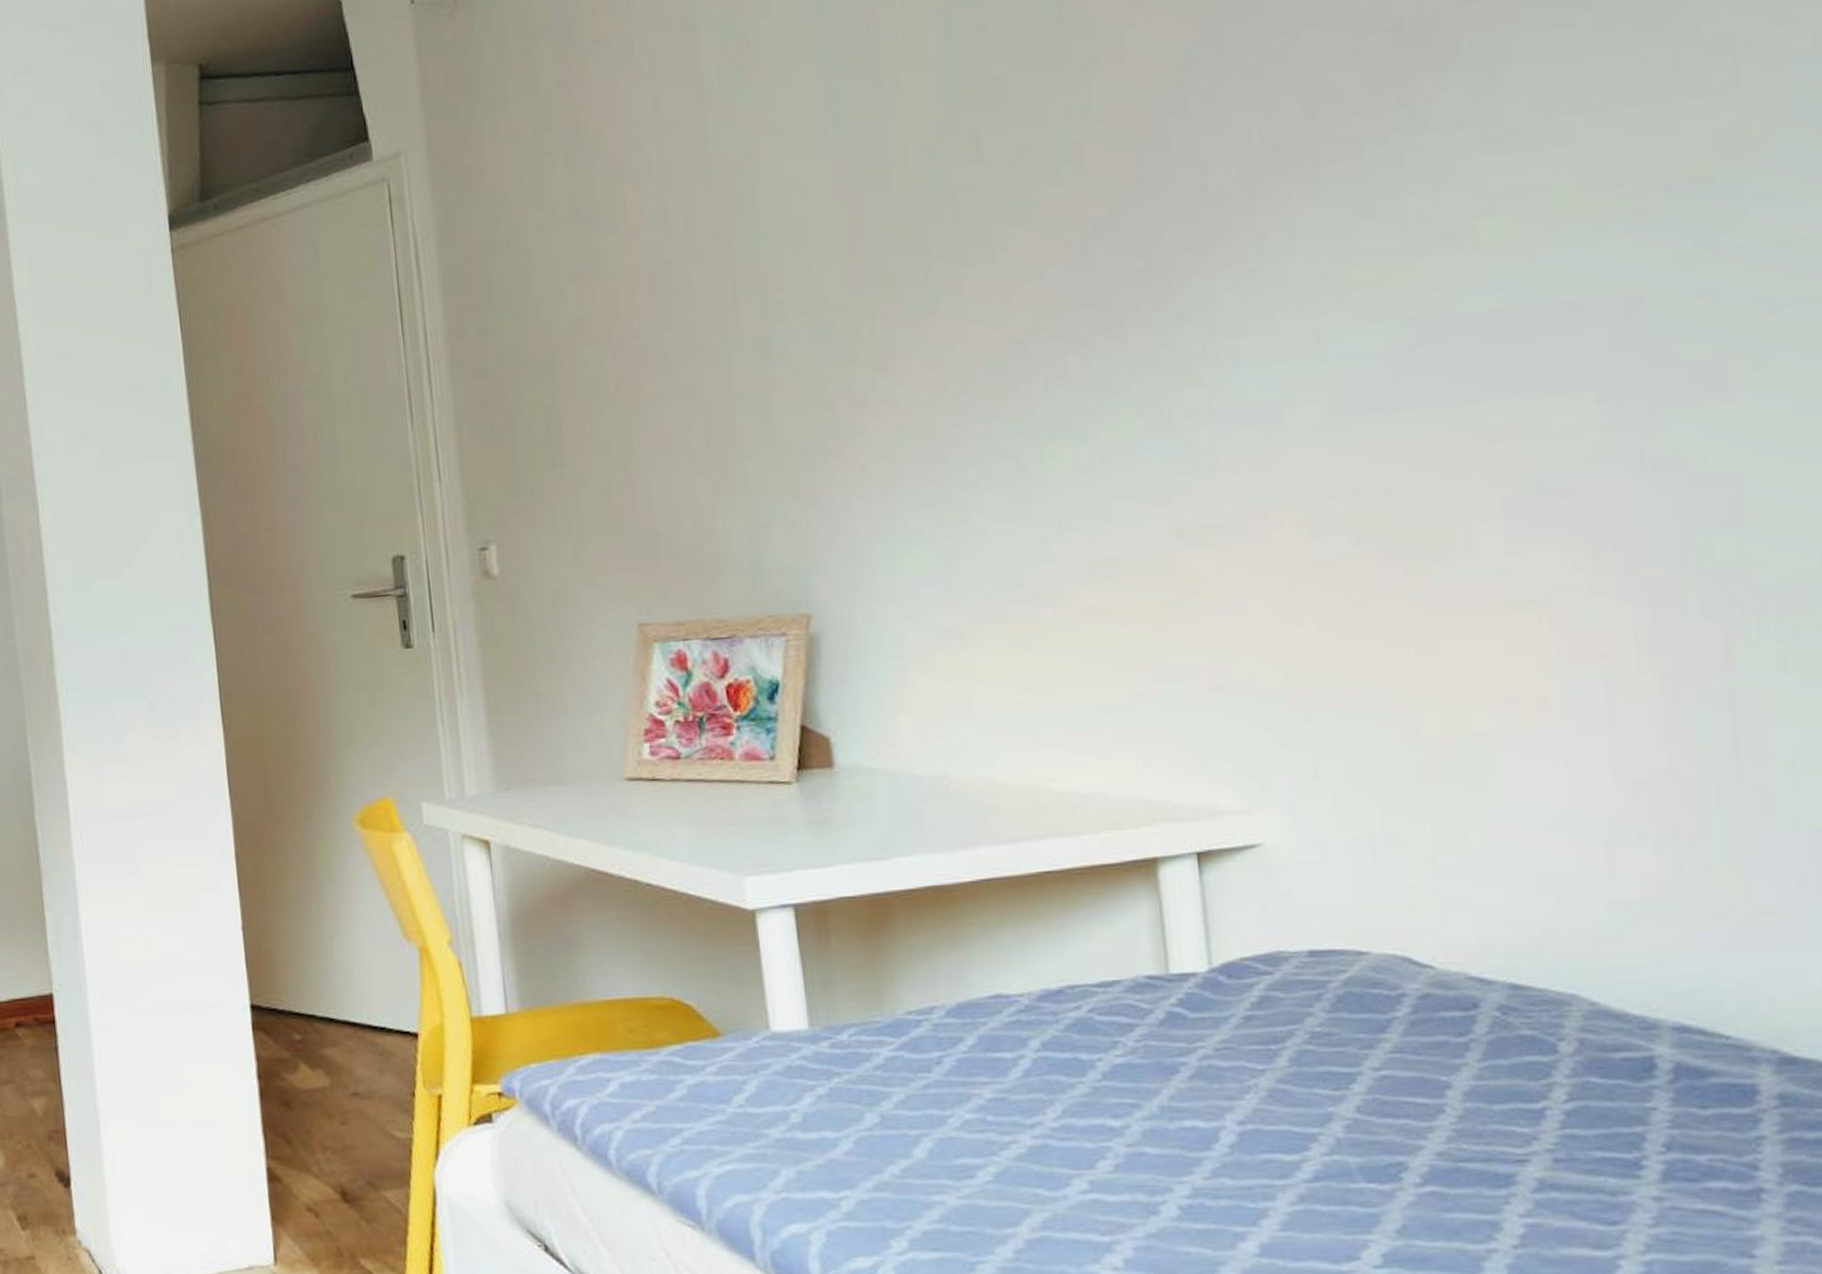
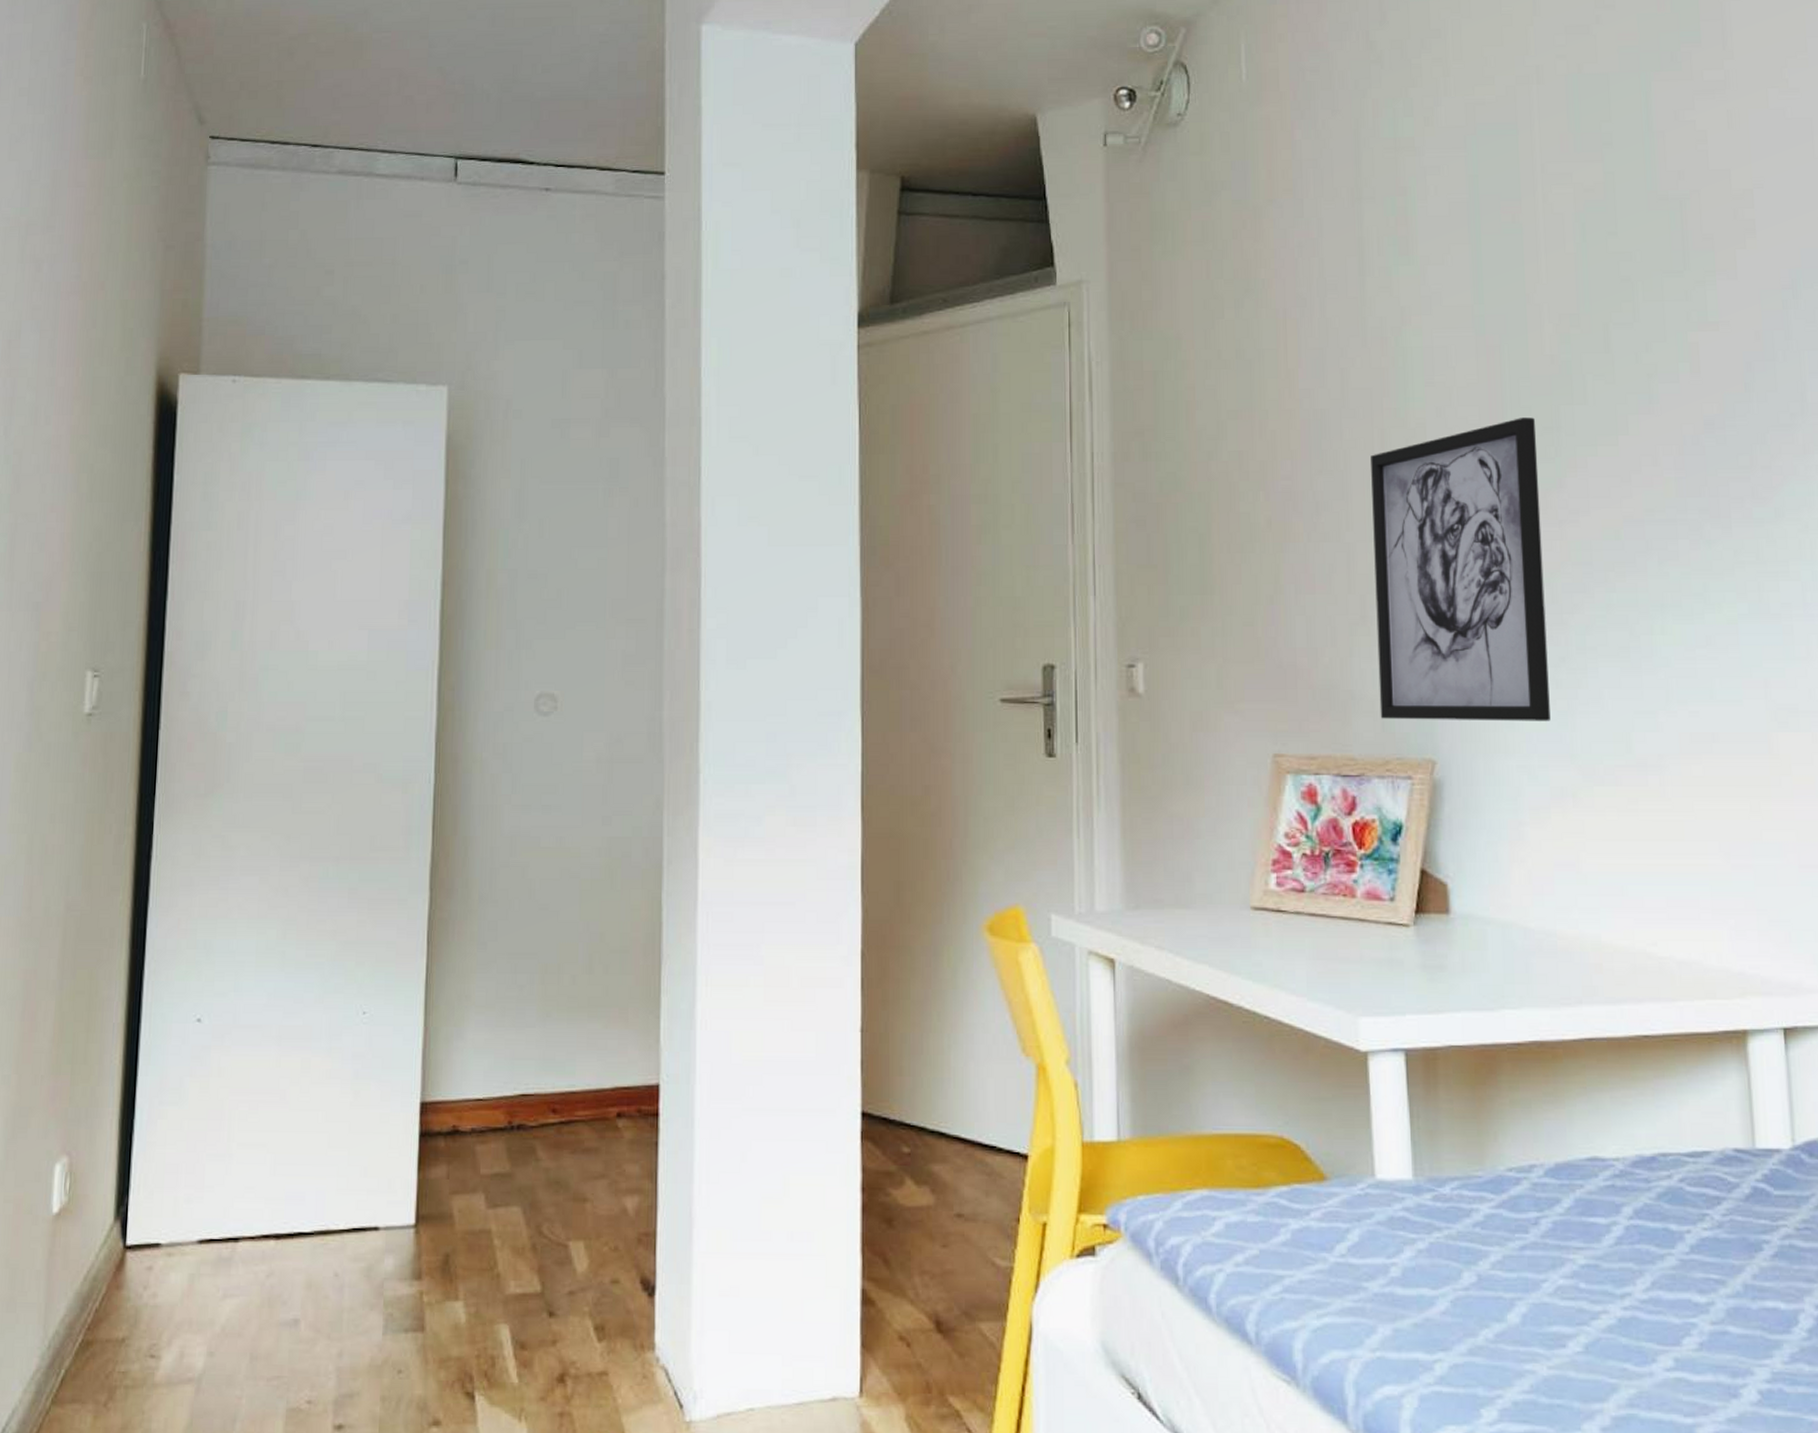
wall art: none [723,243,933,577] -> present [1371,417,1551,721]

